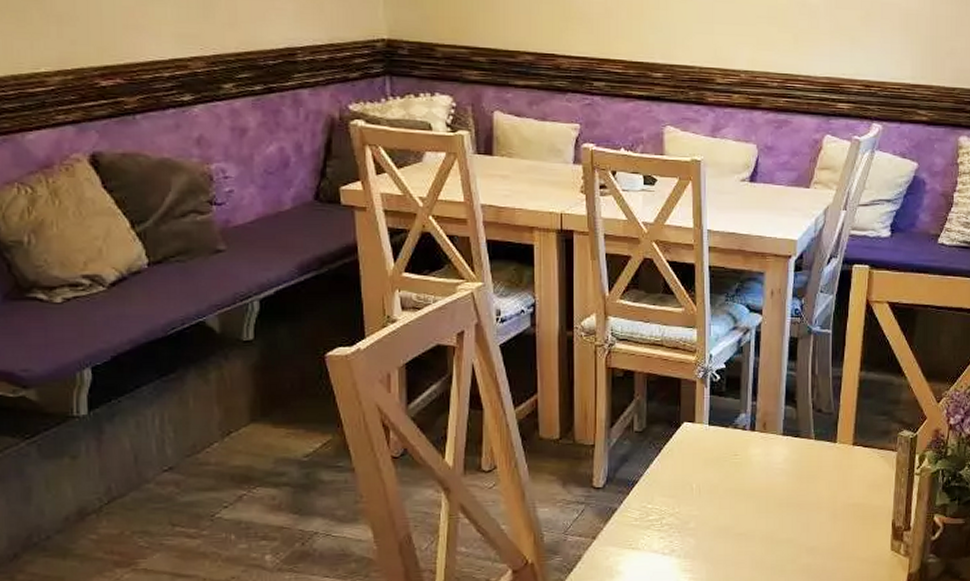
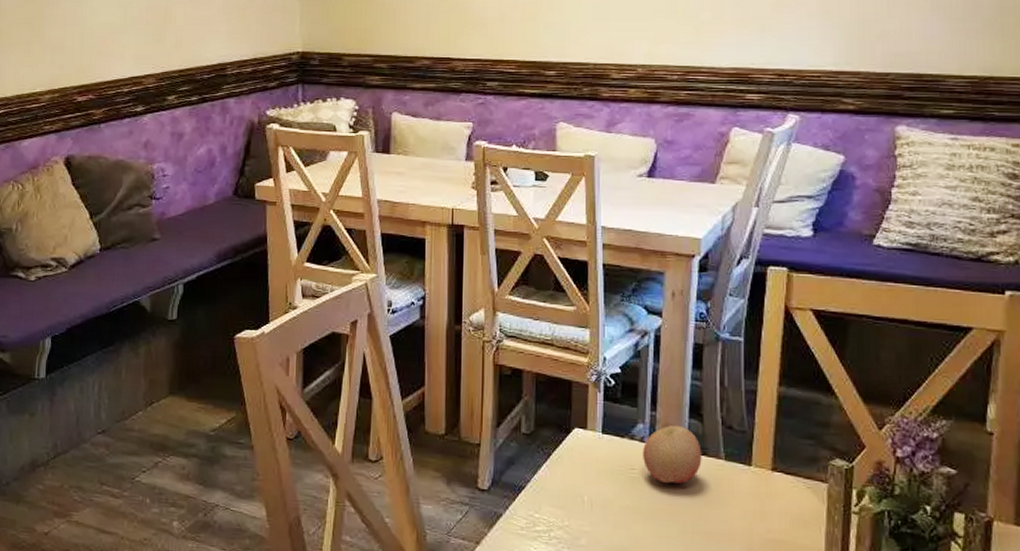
fruit: none [745,412,796,466] -> present [643,424,702,484]

